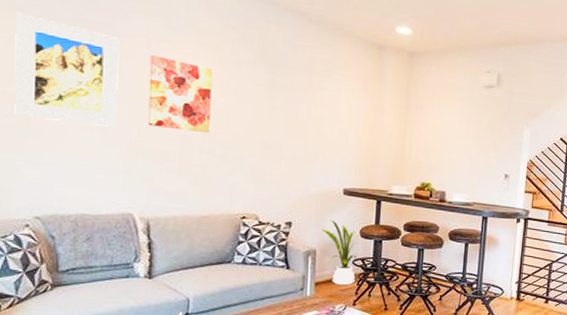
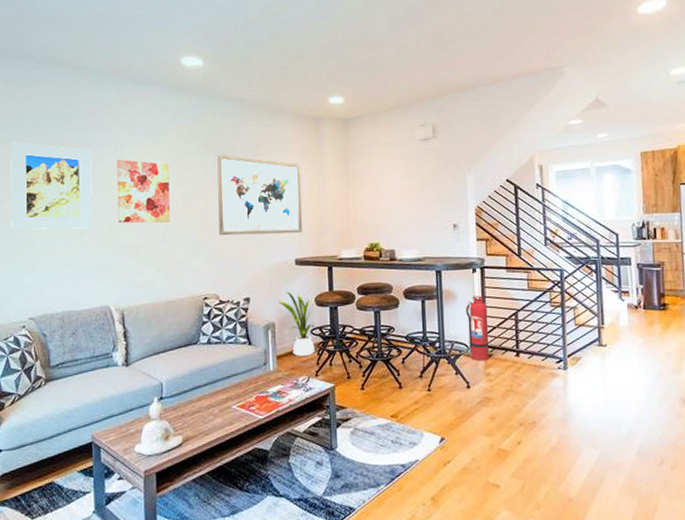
wall art: none [264,67,360,164] -> present [217,154,303,236]
fire extinguisher: none [504,244,526,305] -> present [466,296,489,361]

